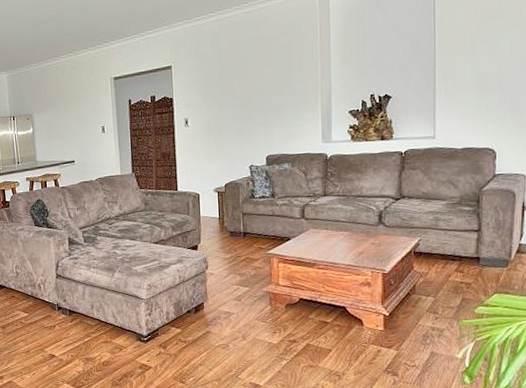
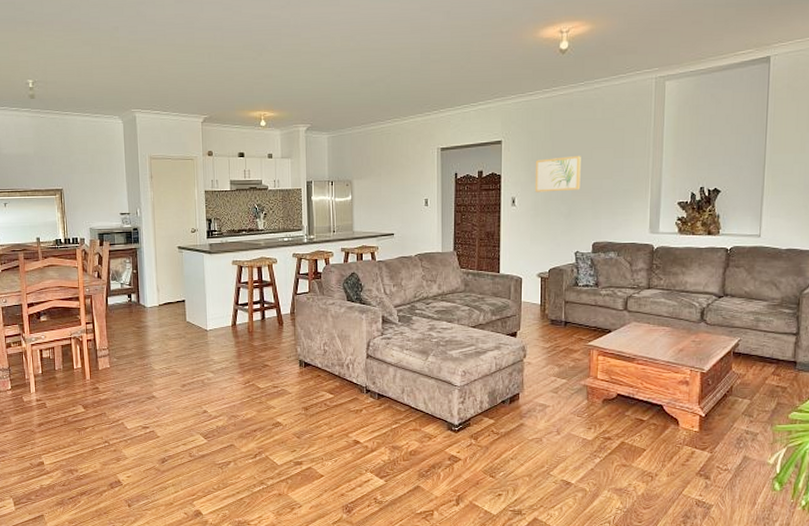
wall art: none [205,74,251,112] -> present [534,156,581,192]

